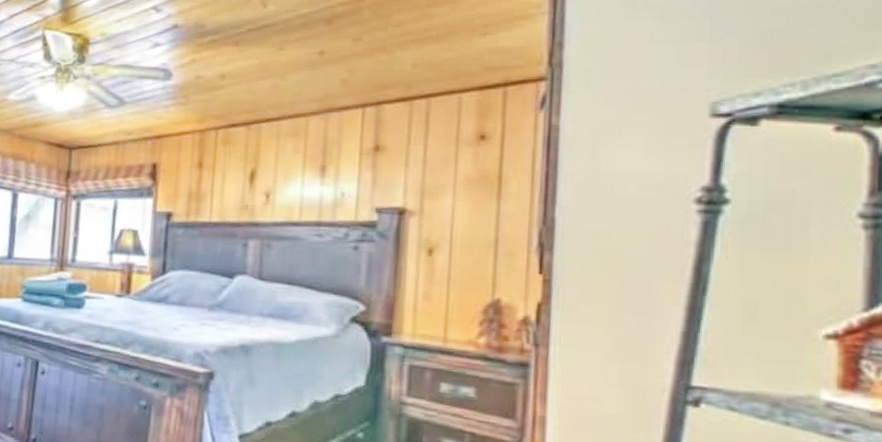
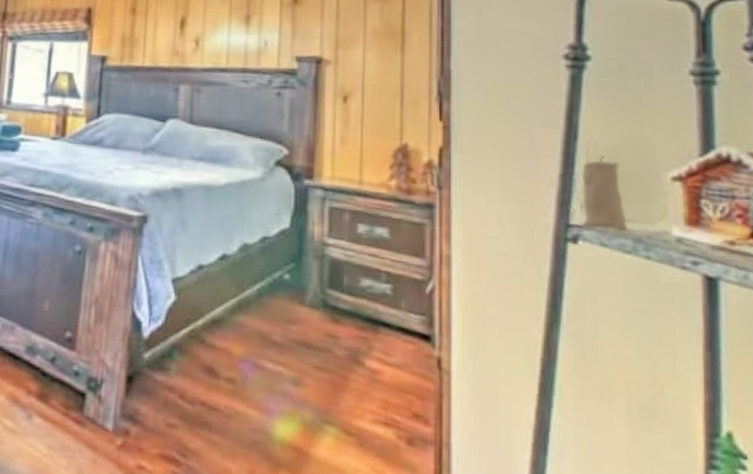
candle: none [706,310,763,395] -> present [582,155,627,231]

